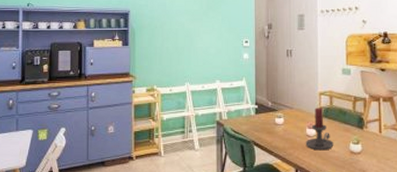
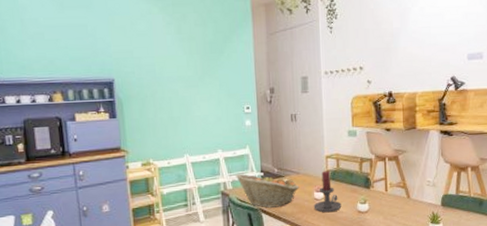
fruit basket: none [231,105,292,141] -> present [235,174,299,208]

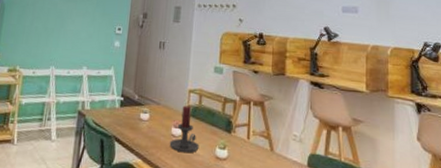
fruit basket: present [235,174,299,208] -> none [95,95,158,138]

